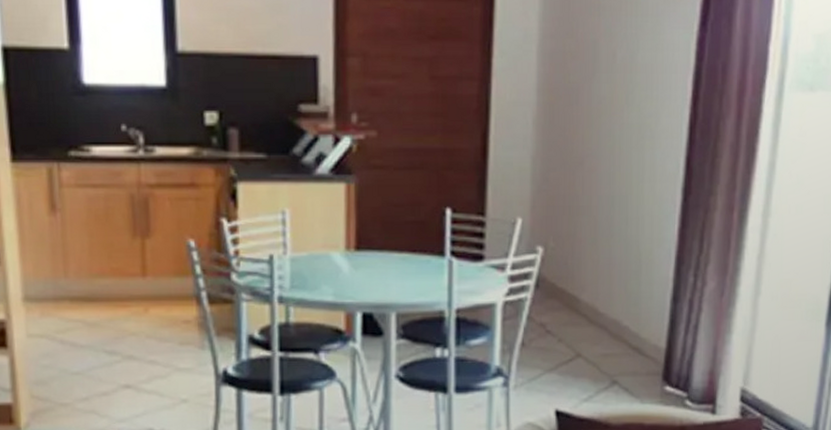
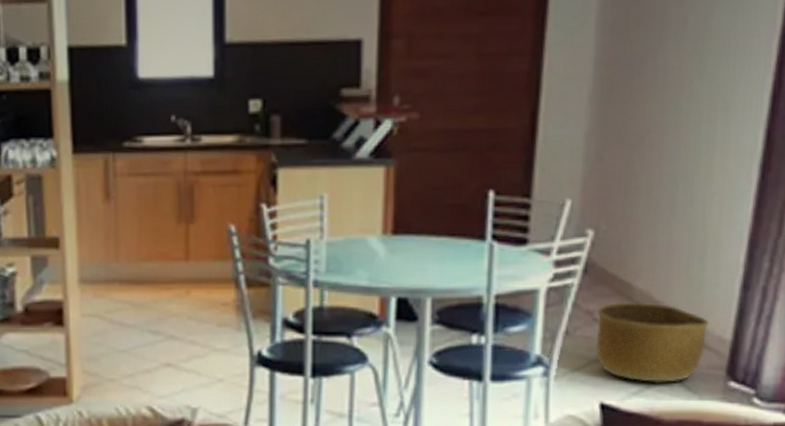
basket: none [549,314,646,390] -> present [595,302,709,384]

